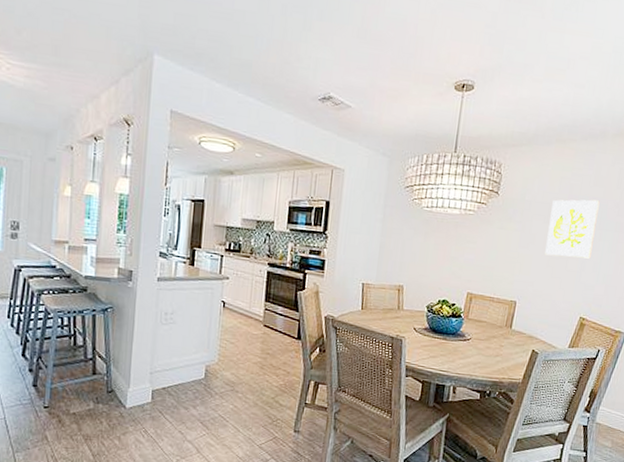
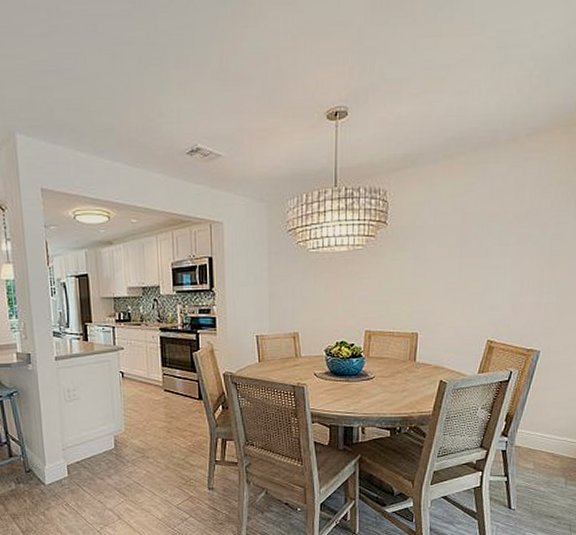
wall art: present [545,199,600,259] -> none [443,214,497,281]

